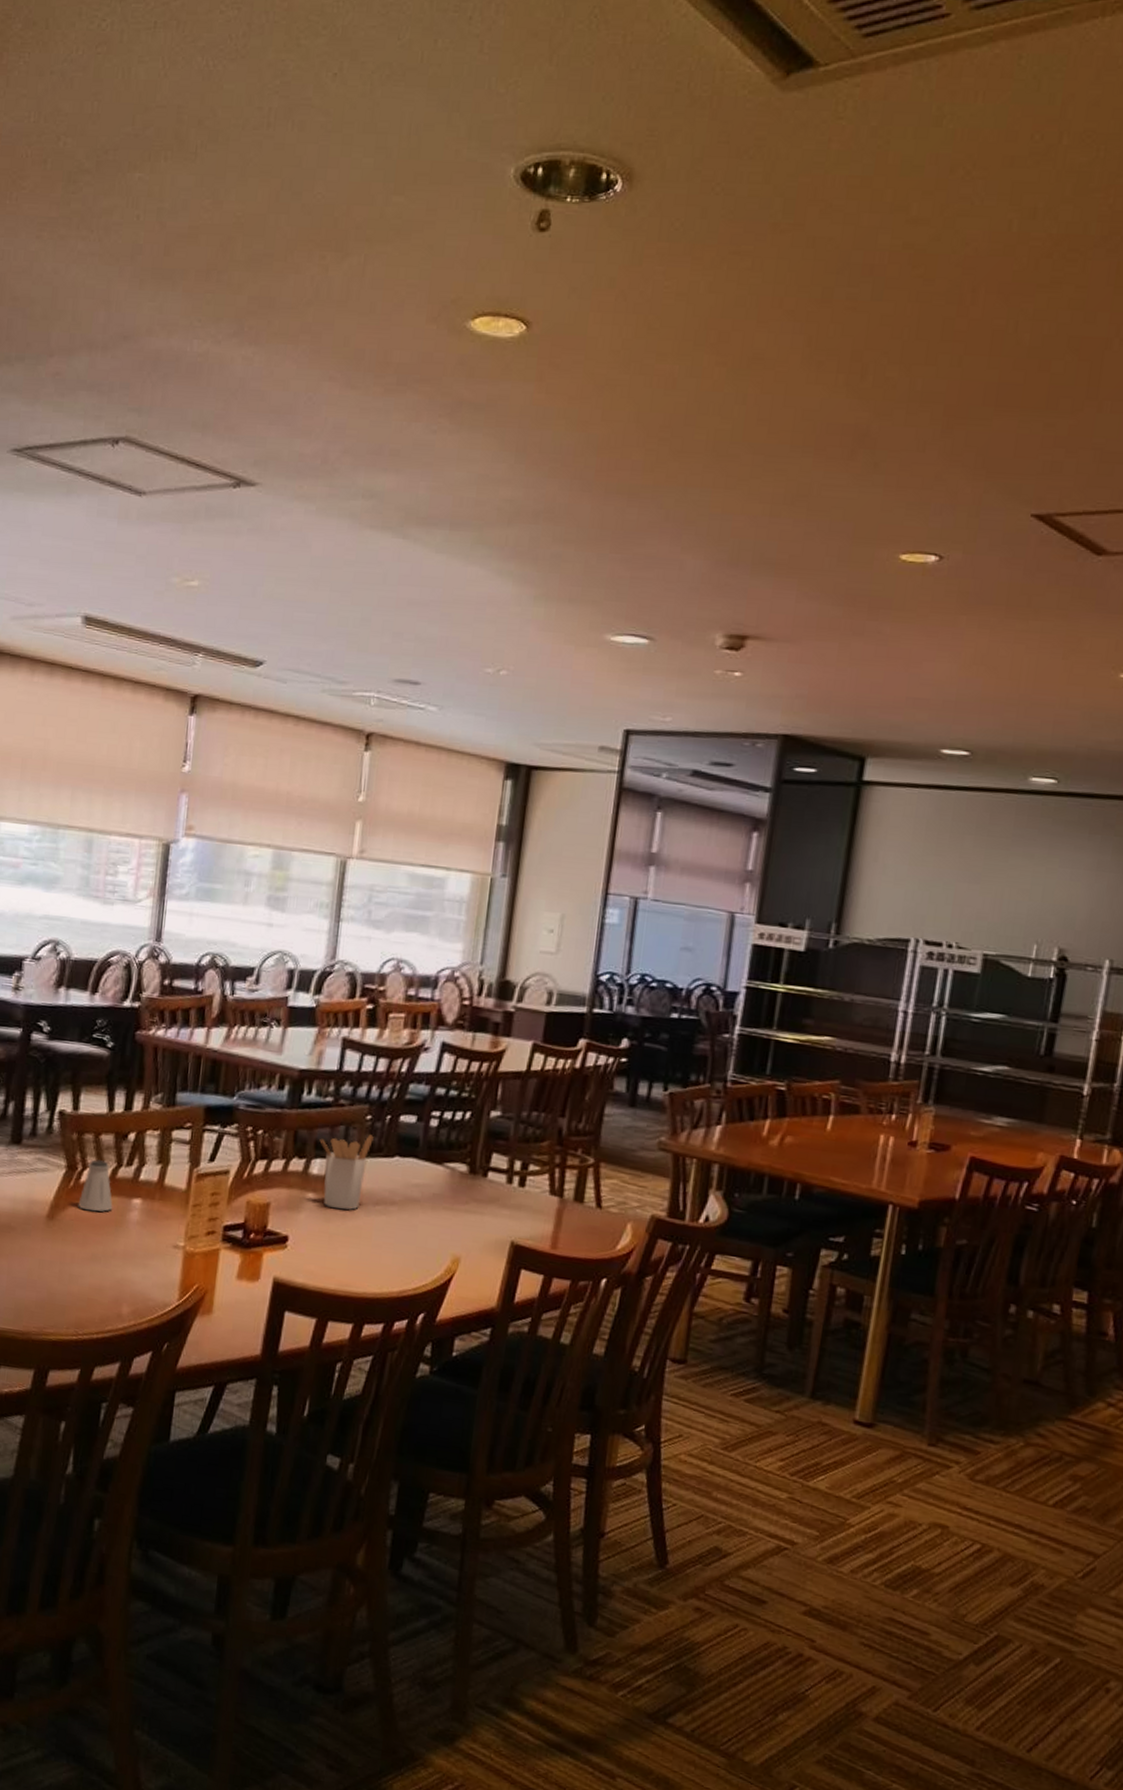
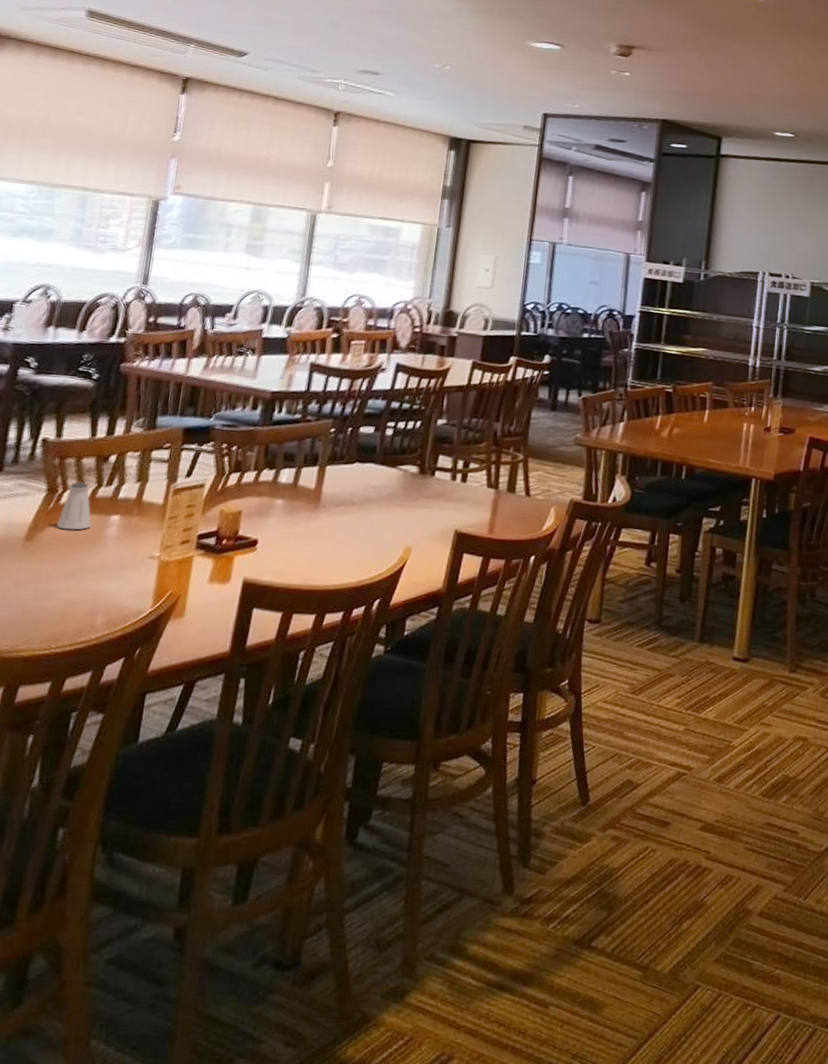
utensil holder: present [319,1134,374,1210] -> none [288,445,337,513]

